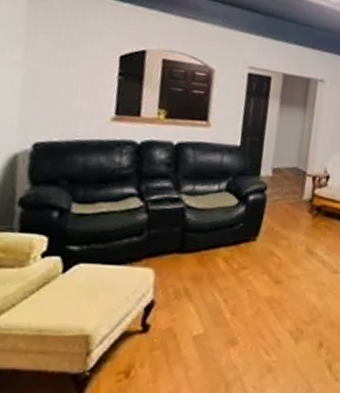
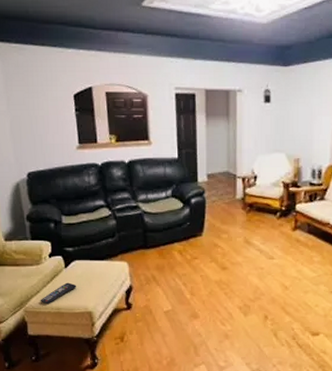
remote control: none [13,293,75,324] -> present [40,282,77,305]

